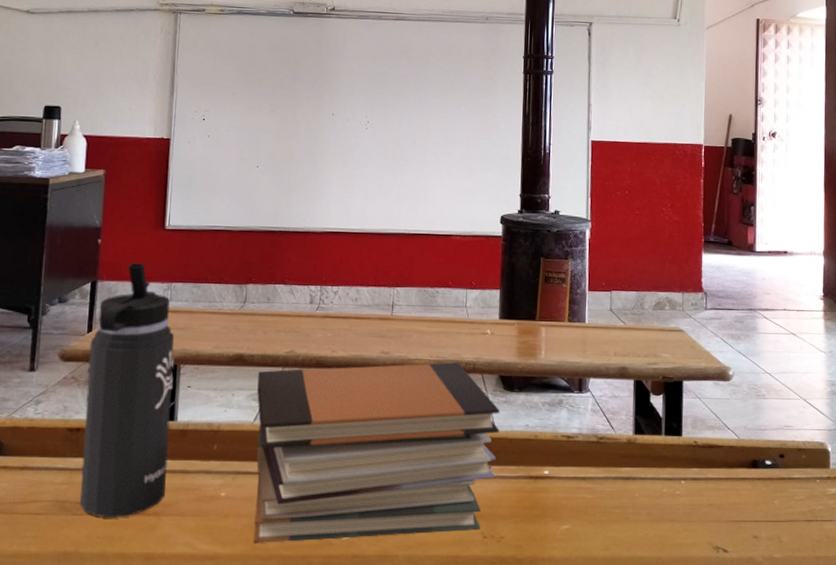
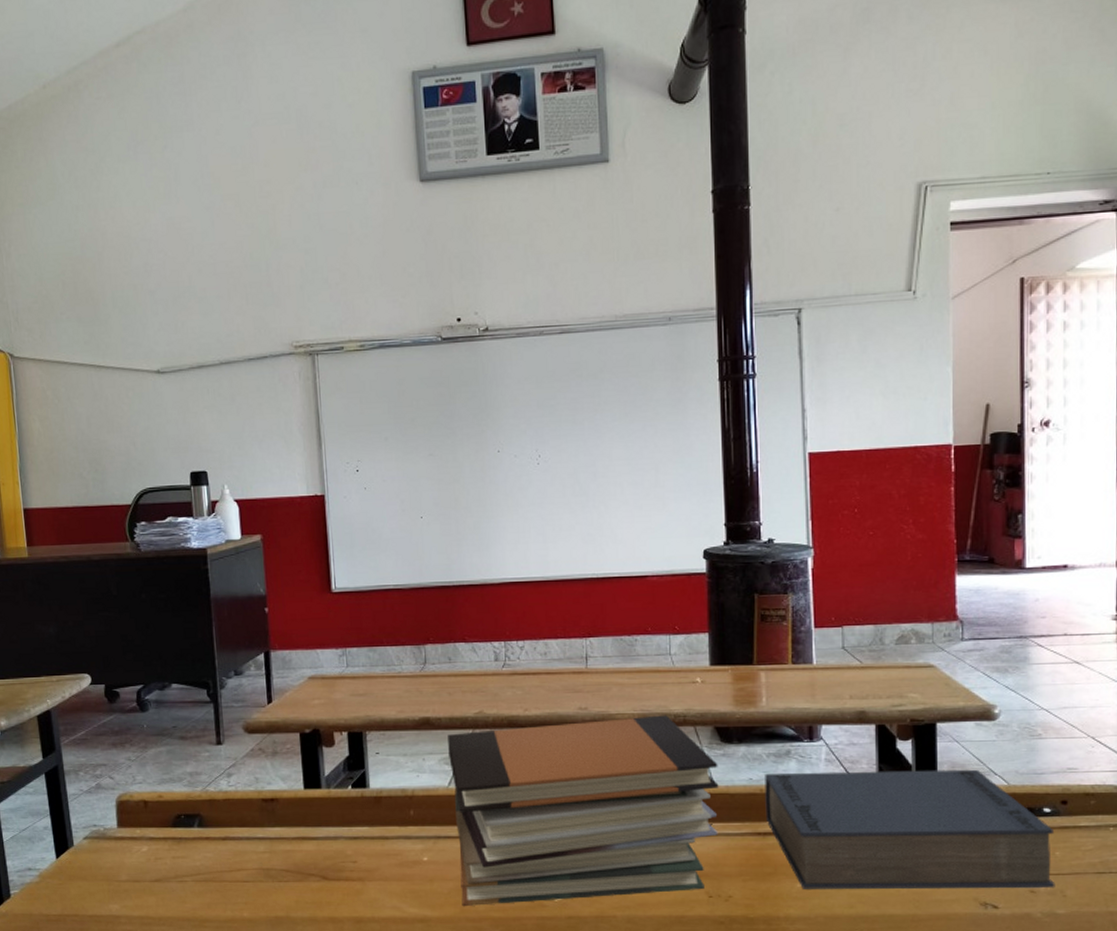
thermos bottle: present [80,263,175,518] -> none [272,630,367,884]
book: none [538,420,774,534] -> present [765,769,1055,889]

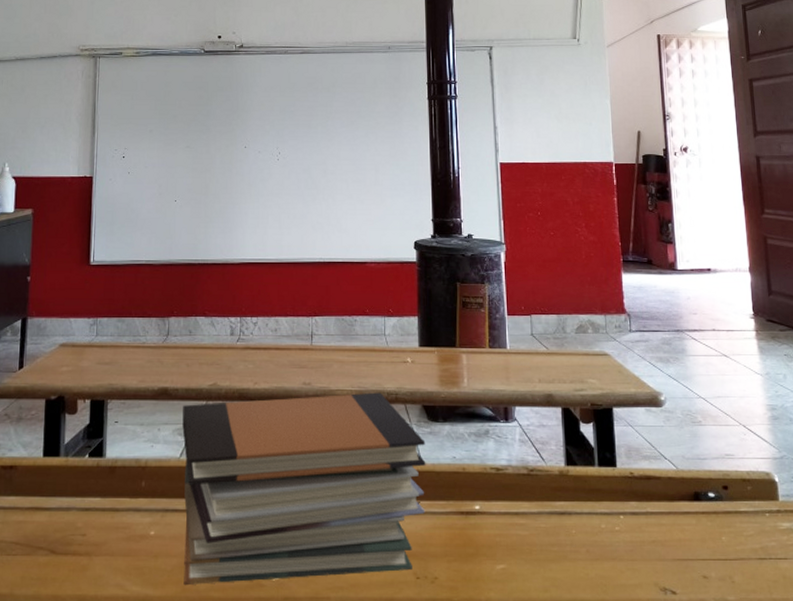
book: present [765,769,1055,889] -> none [467,452,724,574]

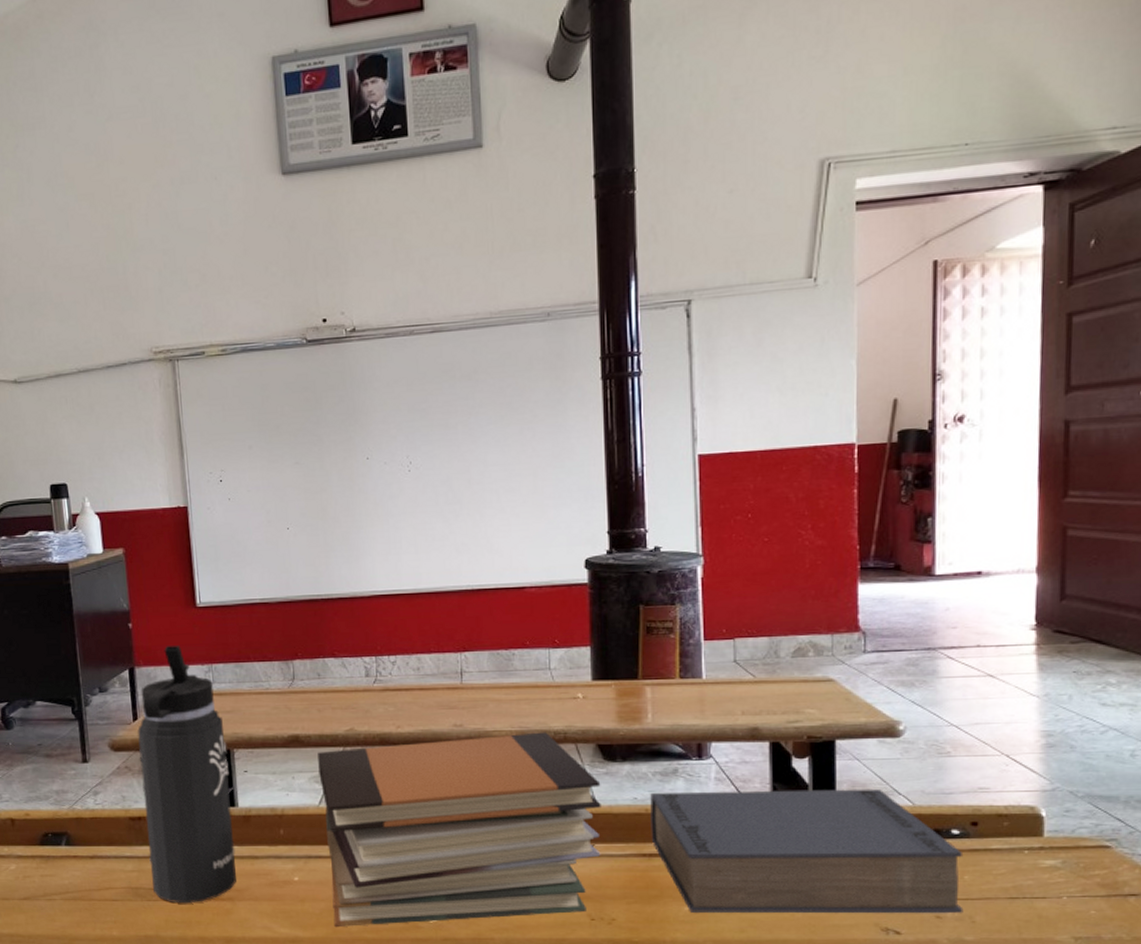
thermos bottle: none [14,299,101,559] -> present [137,646,236,904]
book: none [467,452,724,574] -> present [650,788,964,914]

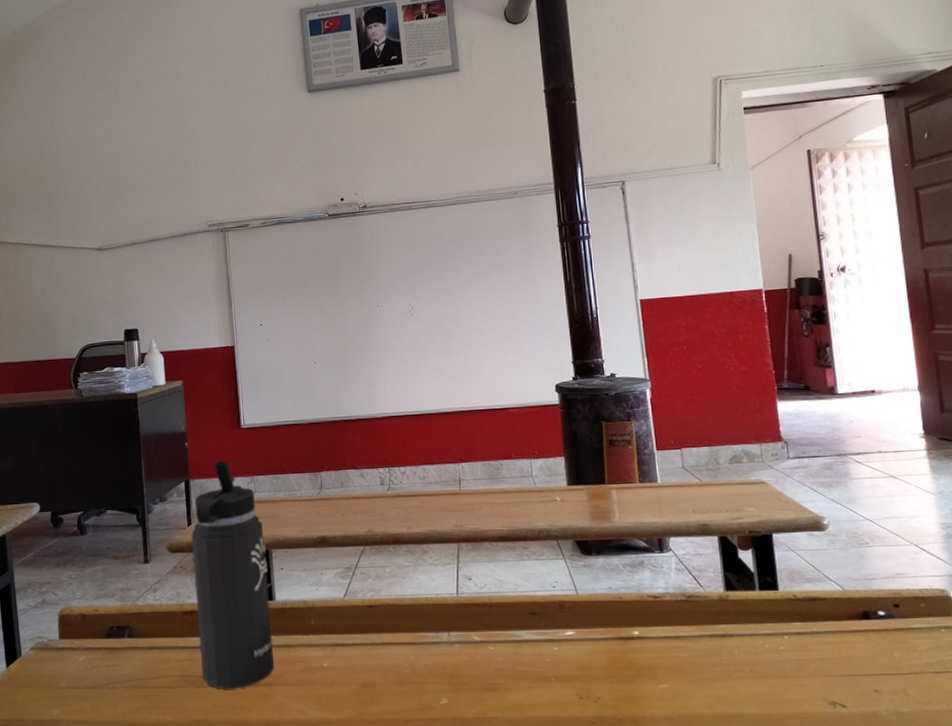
book stack: present [318,732,601,928] -> none [342,530,585,710]
book: present [650,788,964,914] -> none [622,576,897,690]

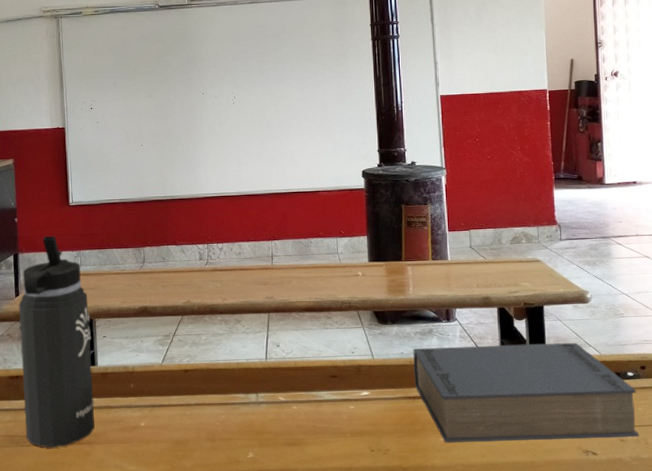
book: none [622,576,897,690] -> present [413,342,640,443]

